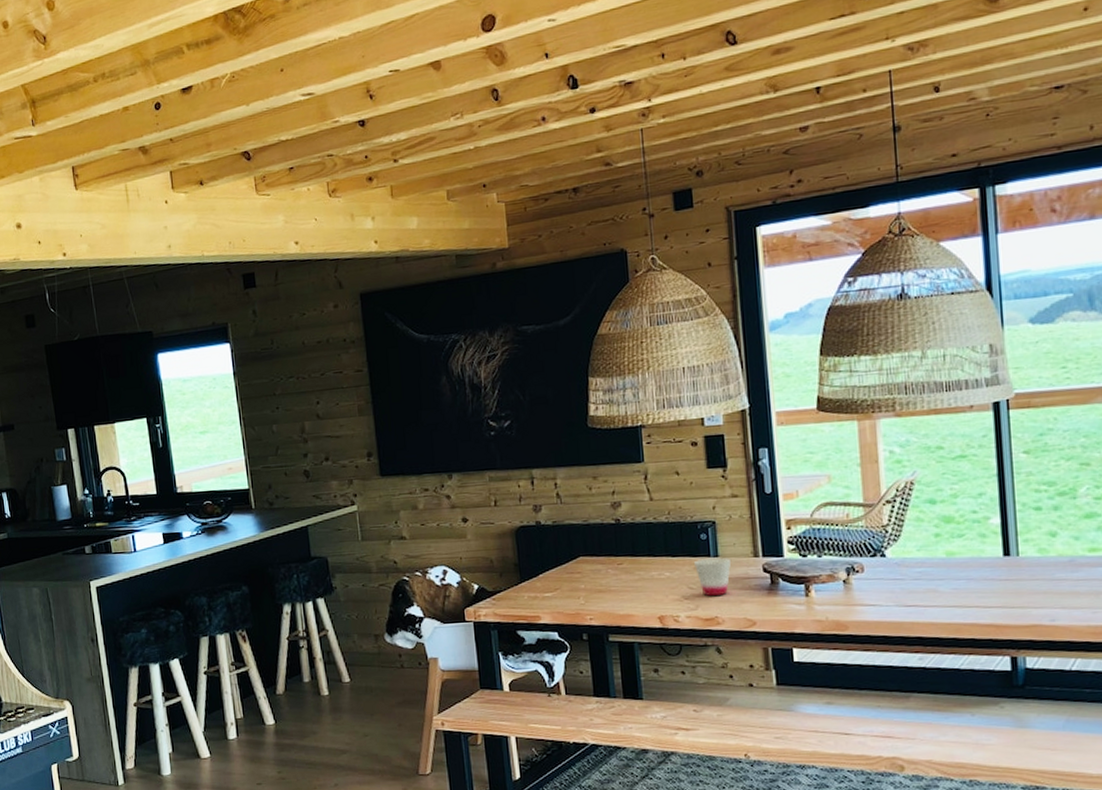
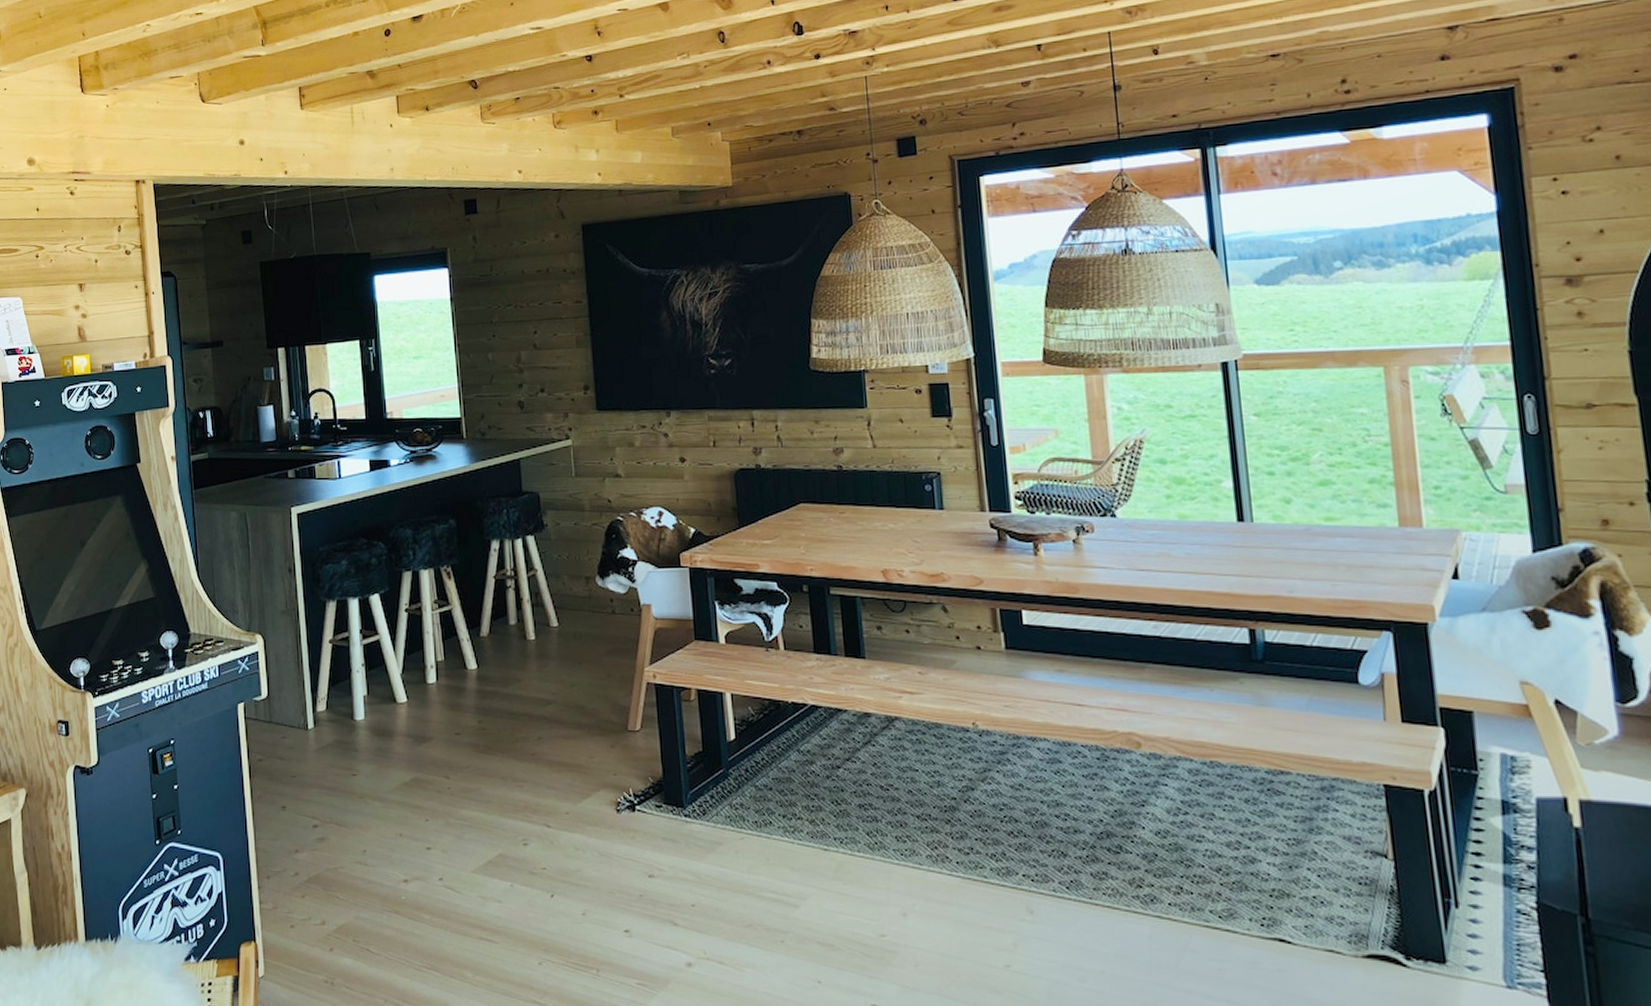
cup: present [694,557,732,596] -> none [919,510,957,550]

